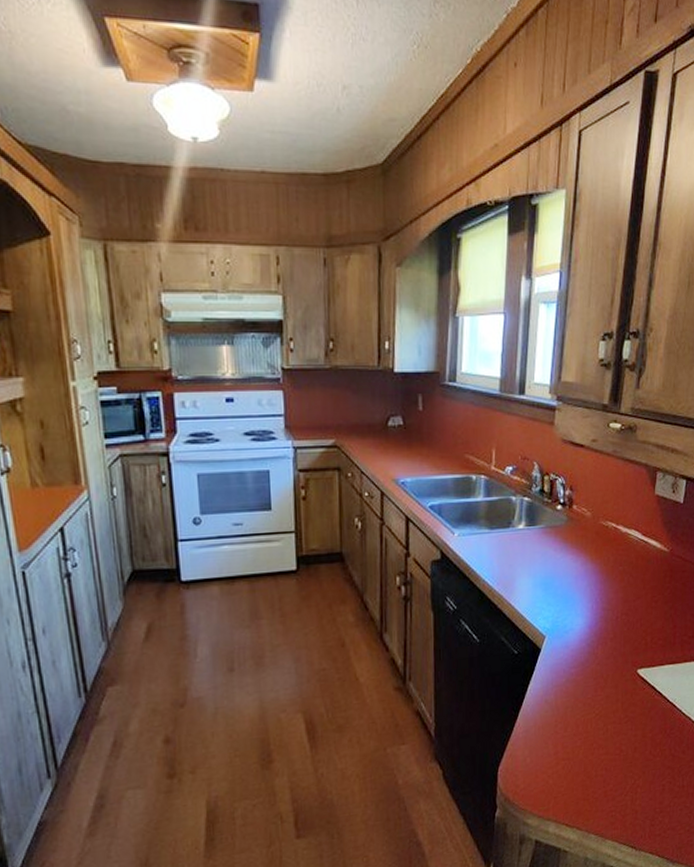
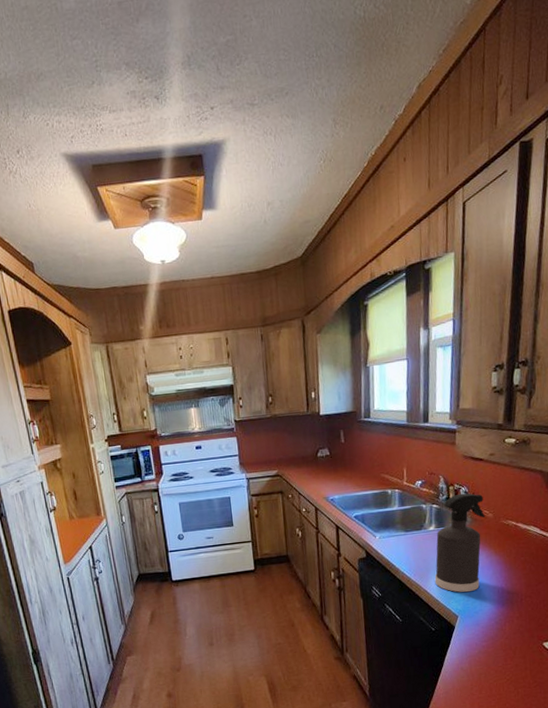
spray bottle: none [521,485,583,607] -> present [434,493,486,593]

